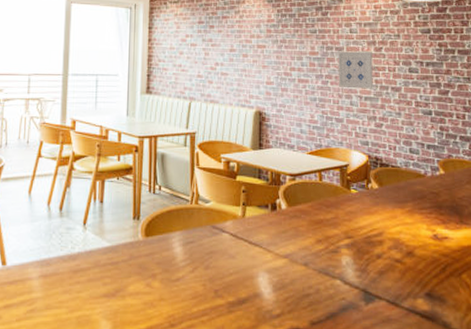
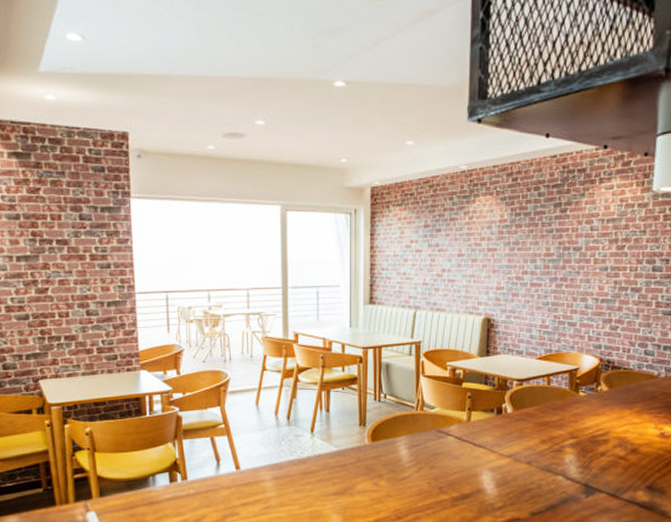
wall art: present [338,51,373,89] -> none [574,251,614,291]

